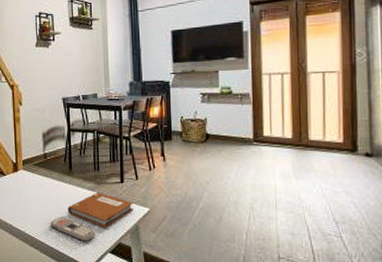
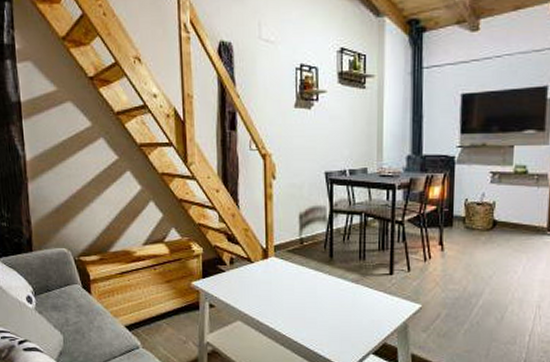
remote control: present [50,217,96,242] -> none [304,312,357,342]
notebook: present [67,192,133,228] -> none [326,284,403,326]

